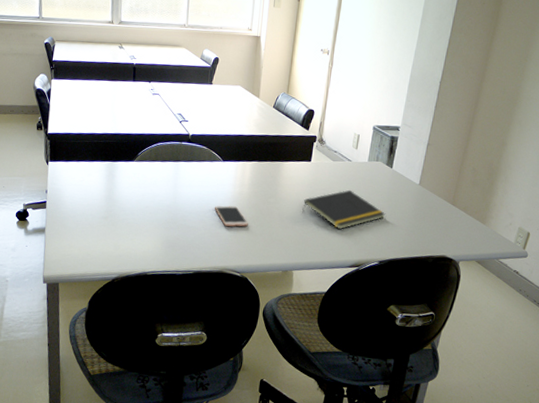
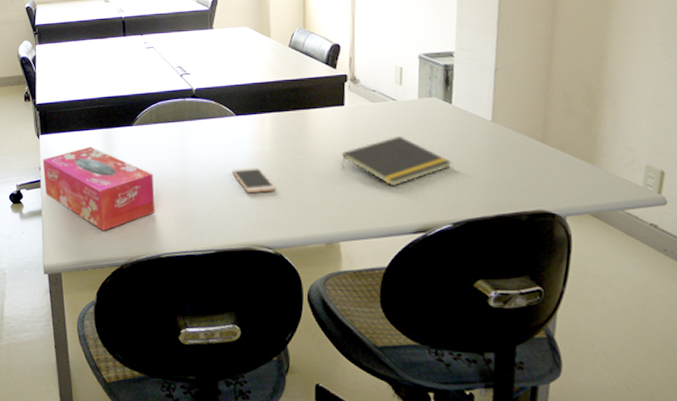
tissue box: none [49,175,148,250] -> present [42,146,155,231]

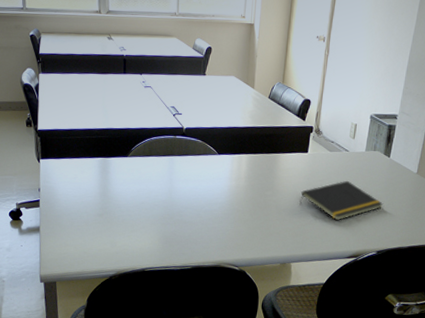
tissue box: present [42,146,155,231] -> none [42,172,143,247]
smartphone: present [233,168,277,194] -> none [211,199,246,221]

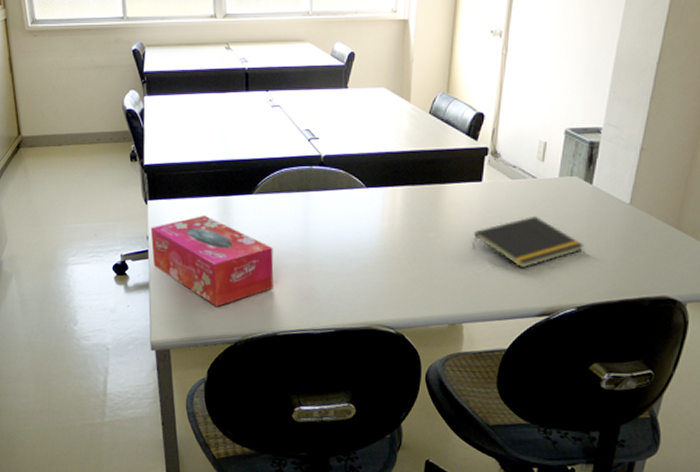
tissue box: none [42,172,143,247] -> present [150,215,274,307]

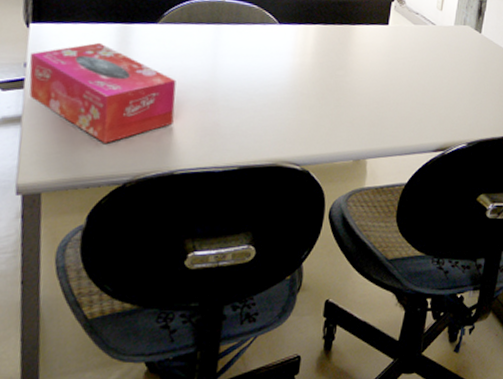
notepad: present [472,215,585,269] -> none [378,58,475,107]

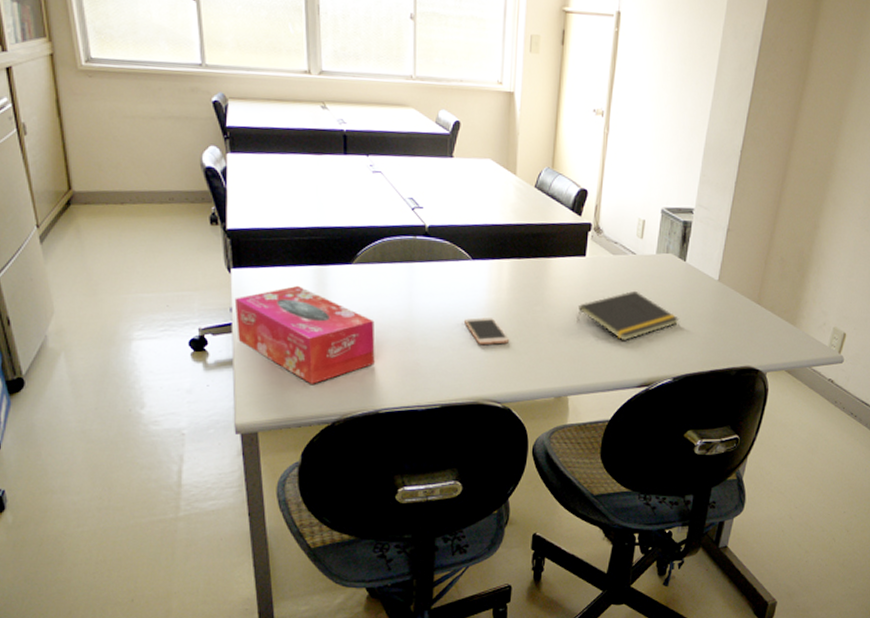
smartphone: none [268,80,312,108] -> present [465,317,510,345]
notepad: none [378,58,475,107] -> present [577,290,680,341]

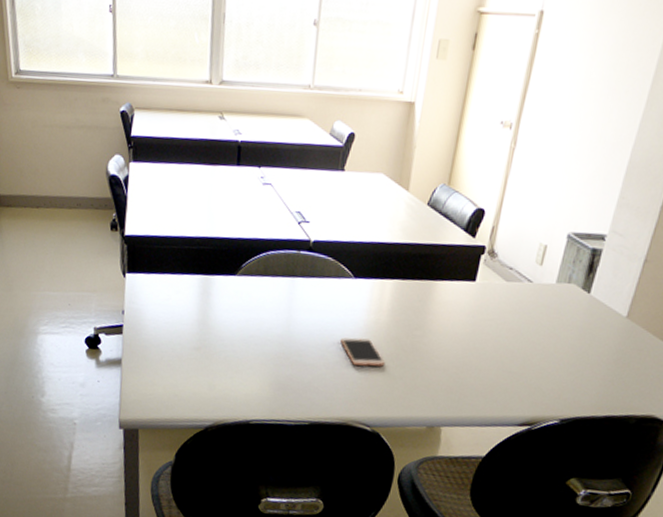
tissue box: present [234,285,375,384] -> none [126,293,253,390]
notepad: present [577,290,680,341] -> none [458,321,576,376]

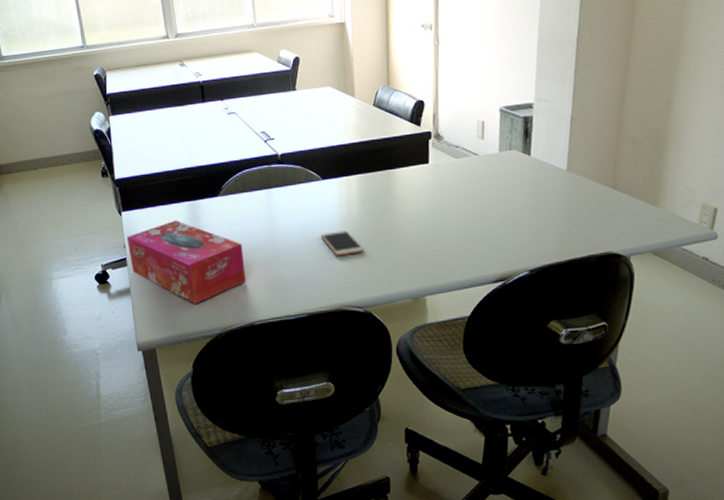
tissue box: none [126,293,253,390] -> present [126,220,246,304]

